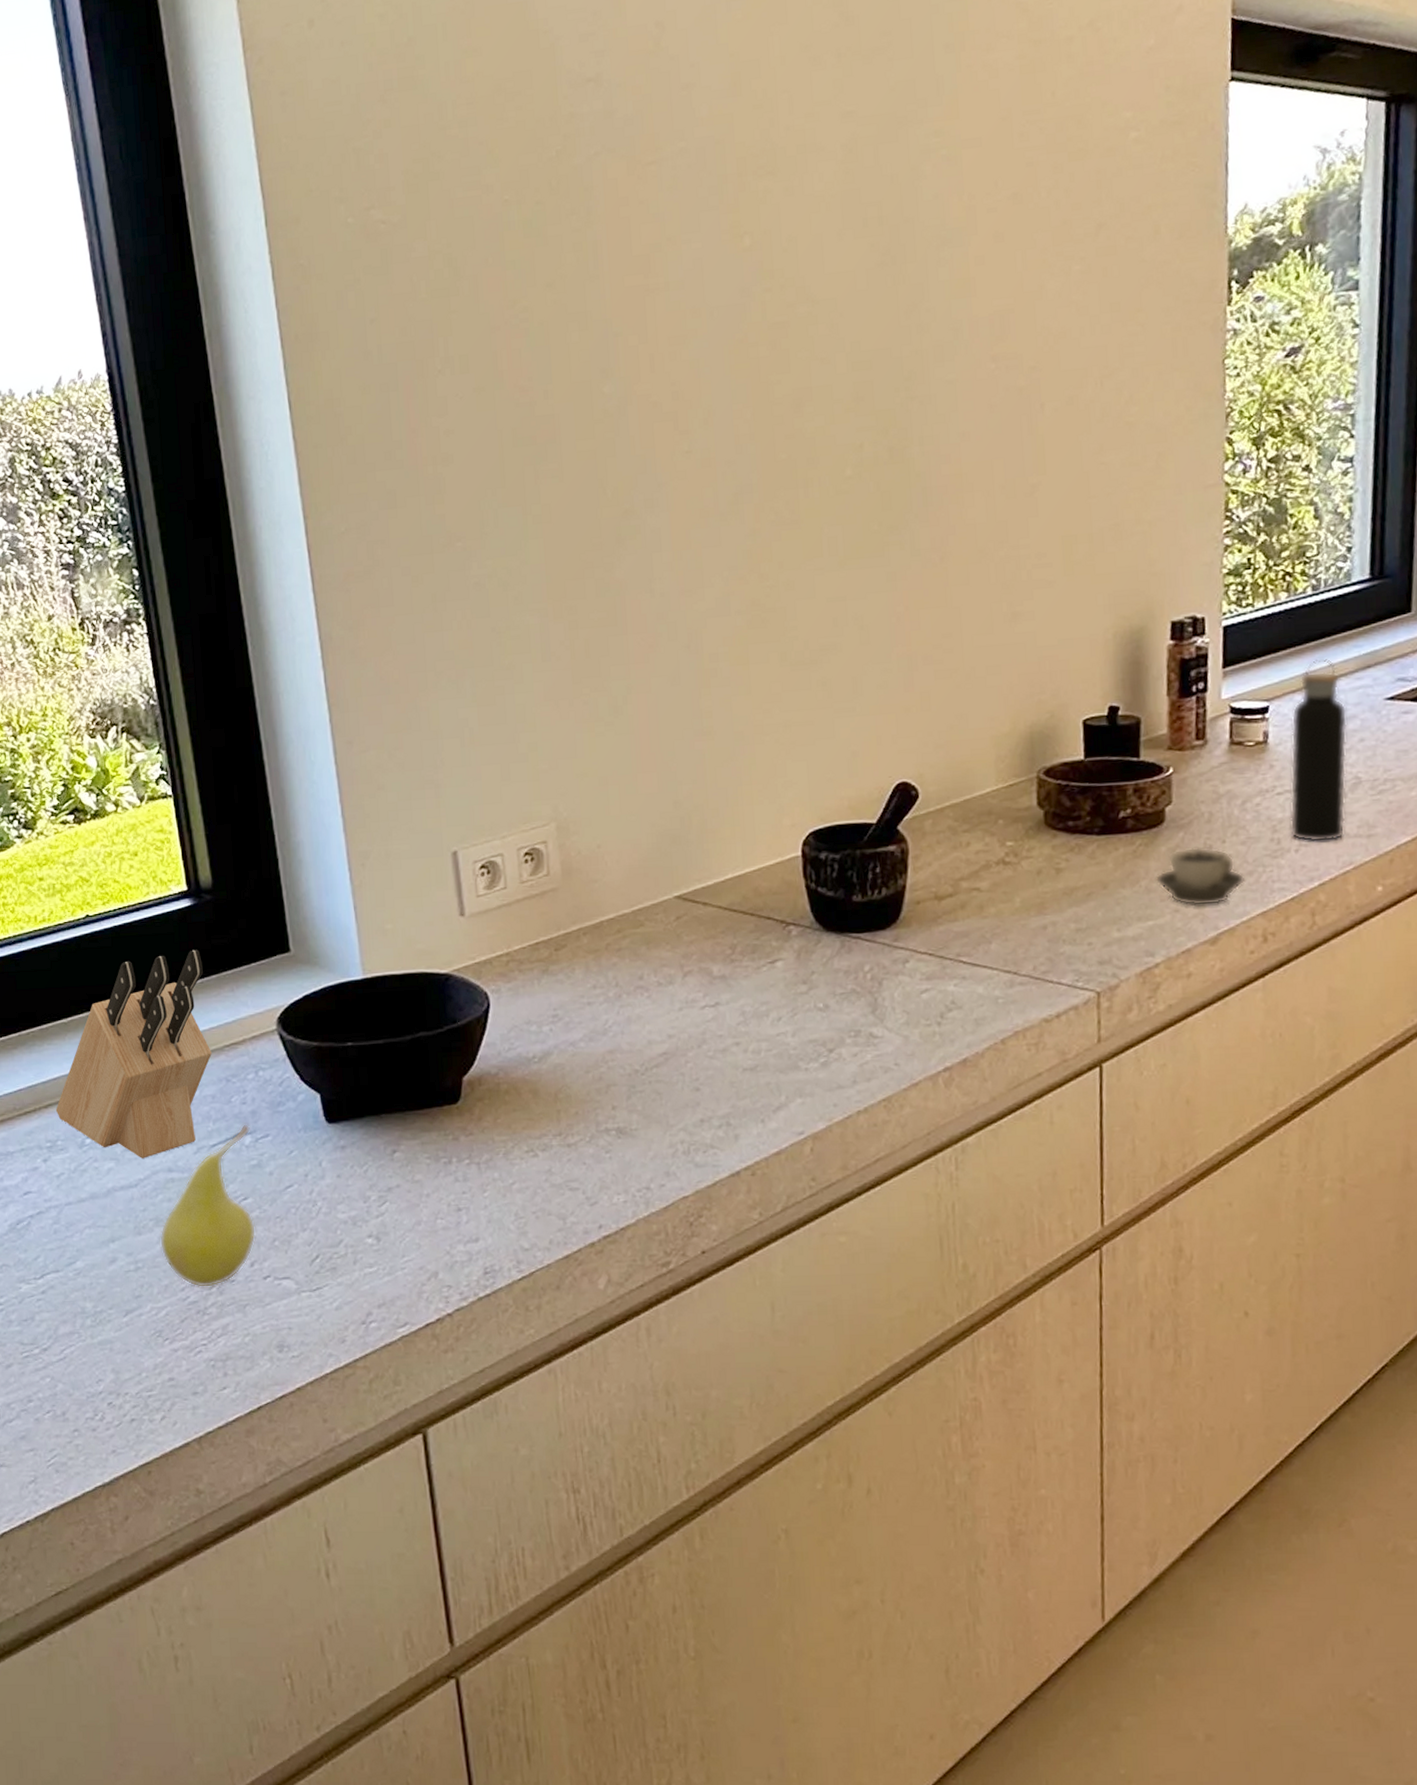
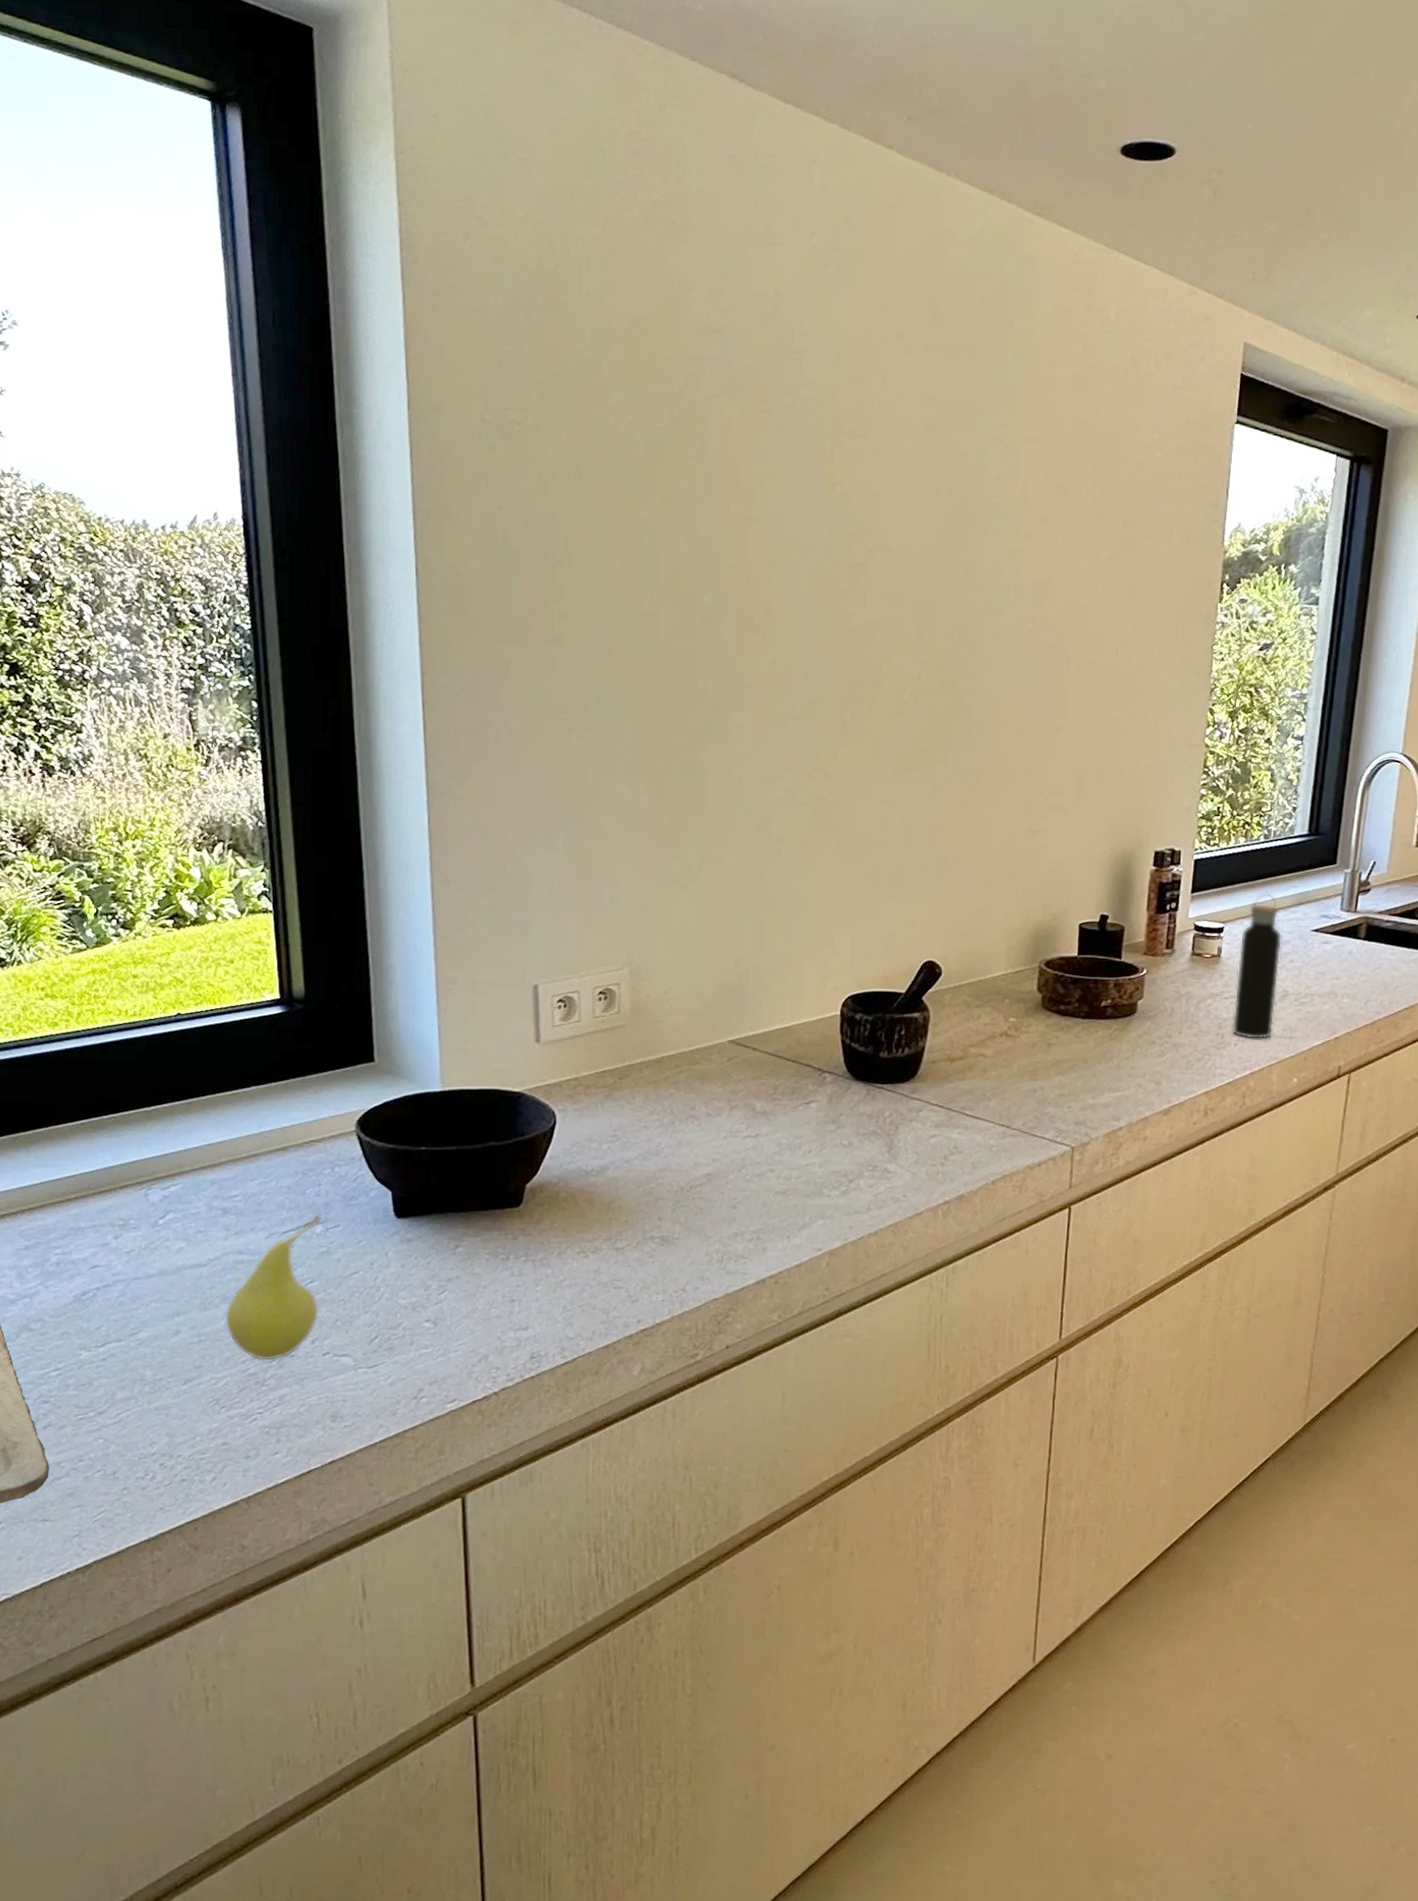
knife block: present [55,949,212,1158] -> none [131,1053,291,1240]
cup: present [1156,847,1246,907] -> none [1126,1036,1195,1084]

